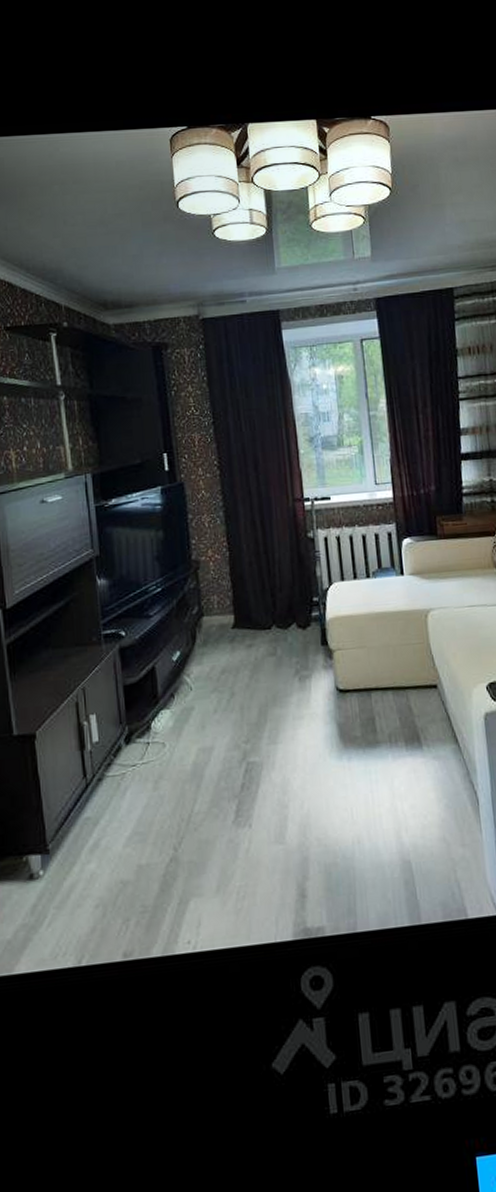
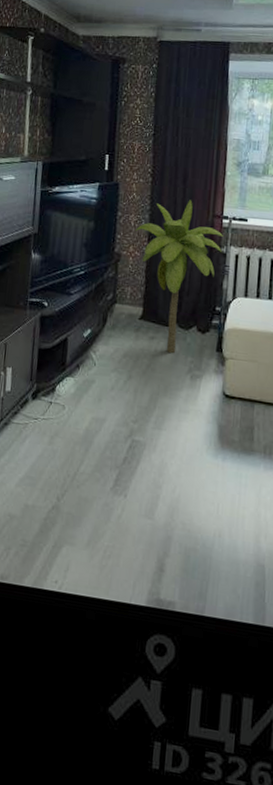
palm tree: none [211,487,309,658] -> present [135,200,224,353]

